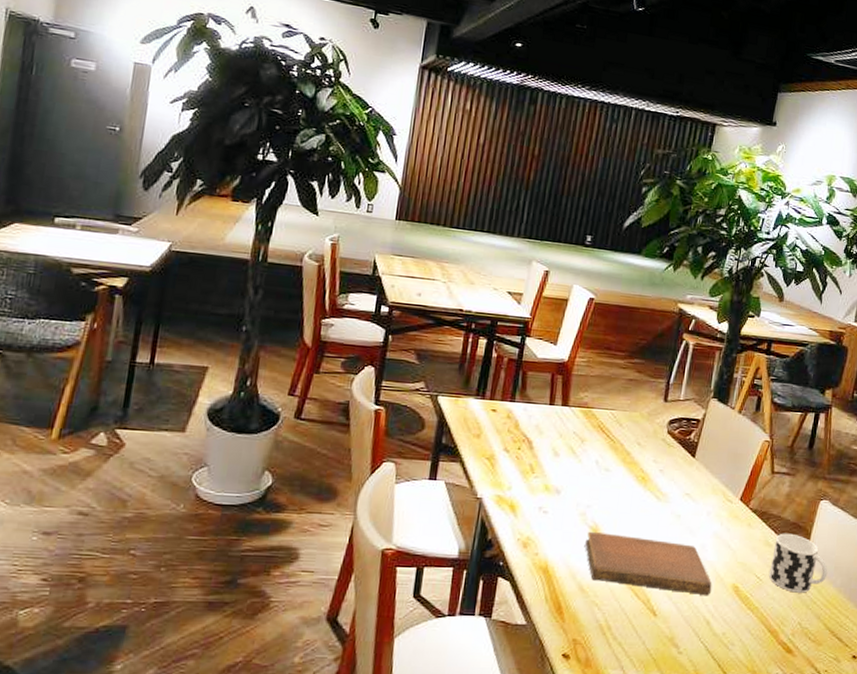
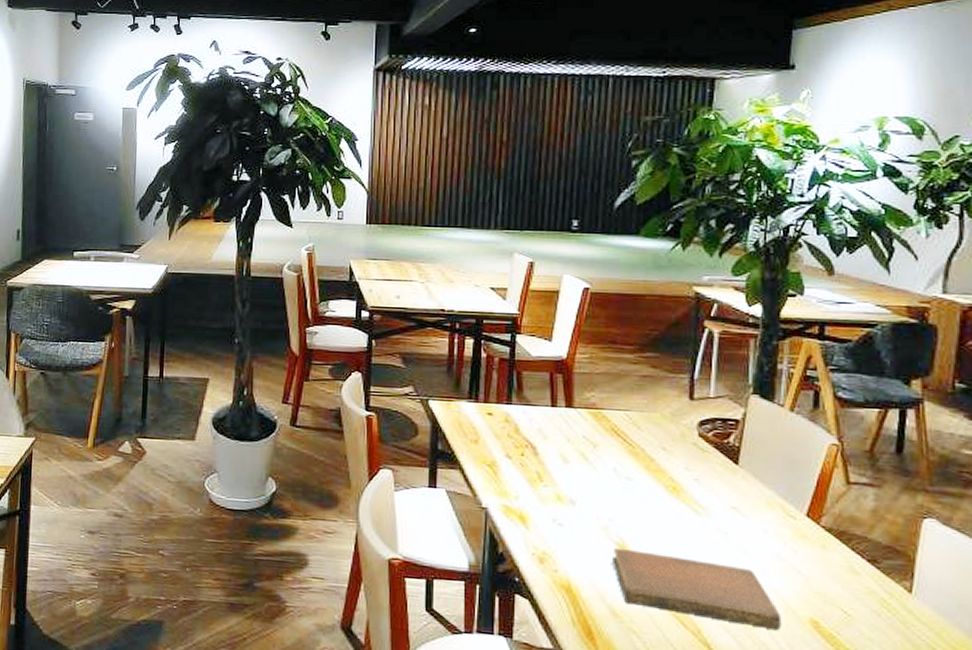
cup: present [769,533,828,593] -> none [861,558,948,636]

